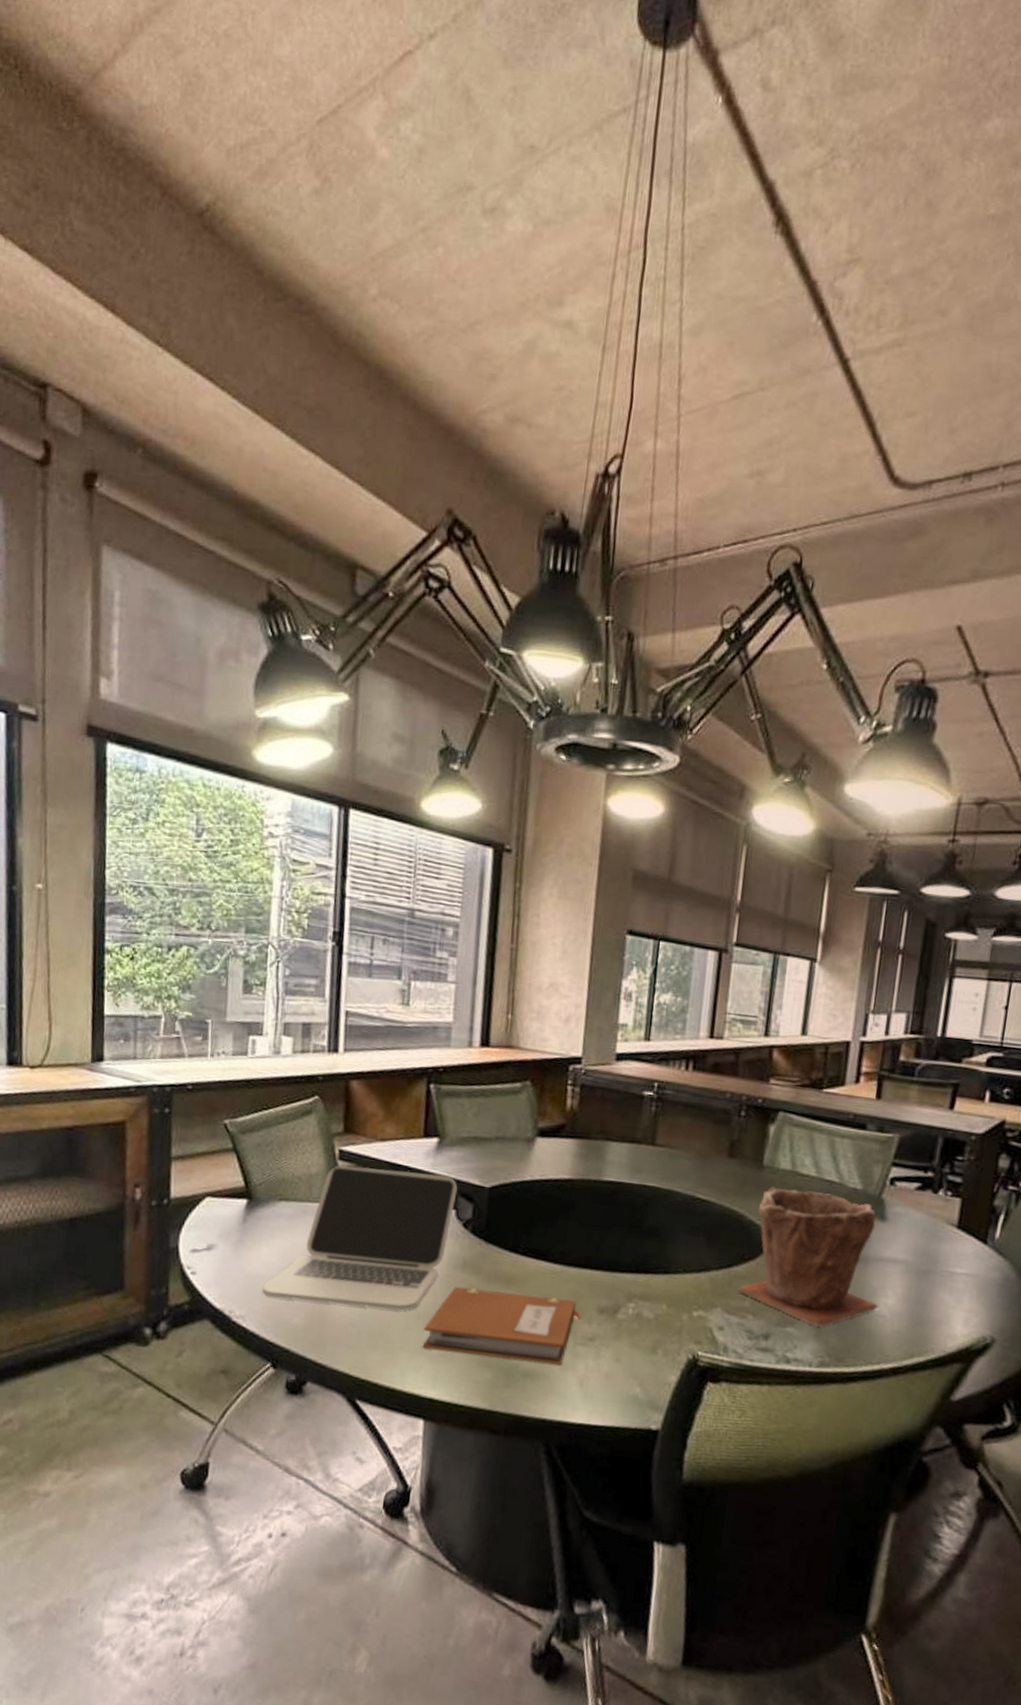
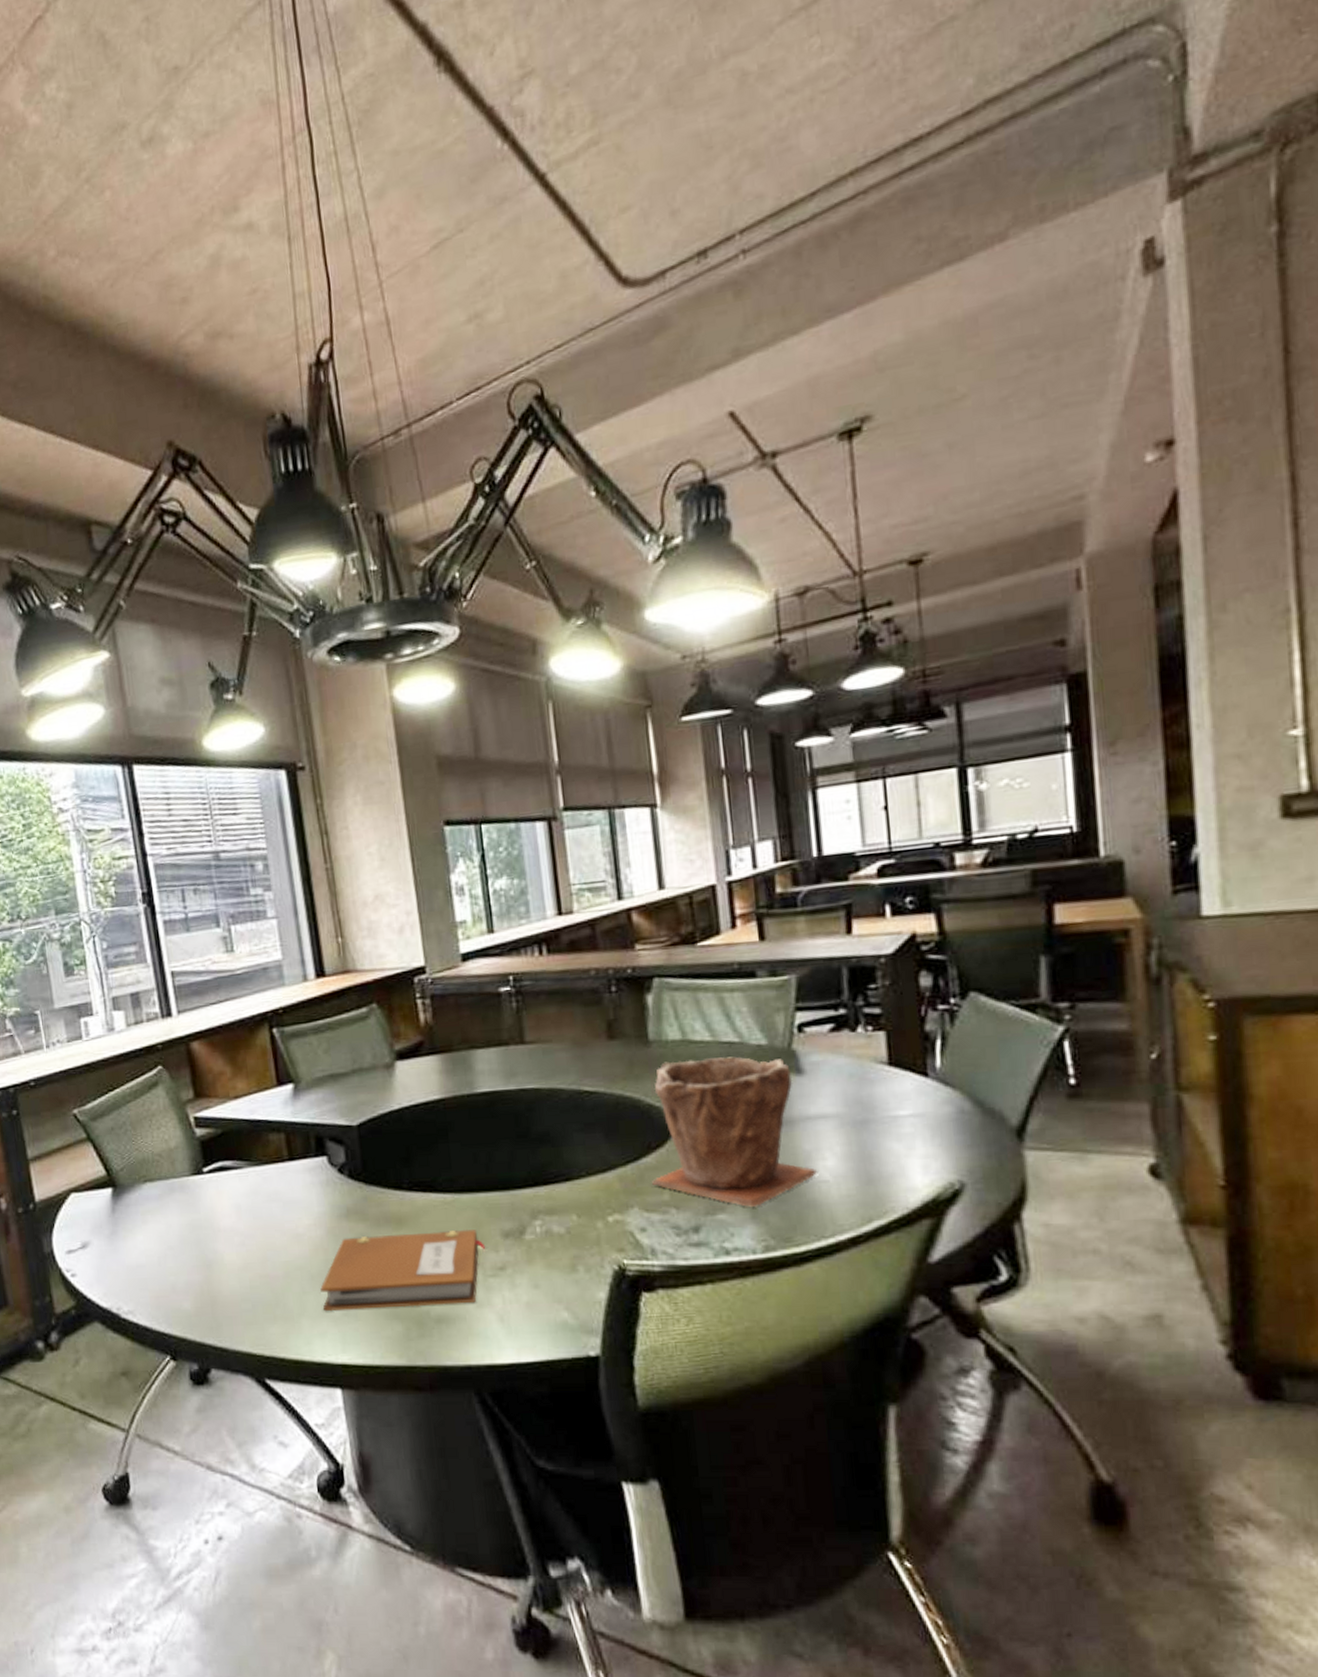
laptop: present [261,1165,458,1311] -> none [145,1121,326,1286]

